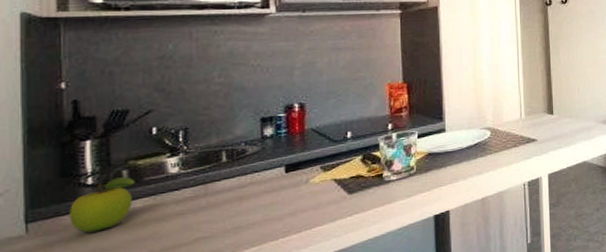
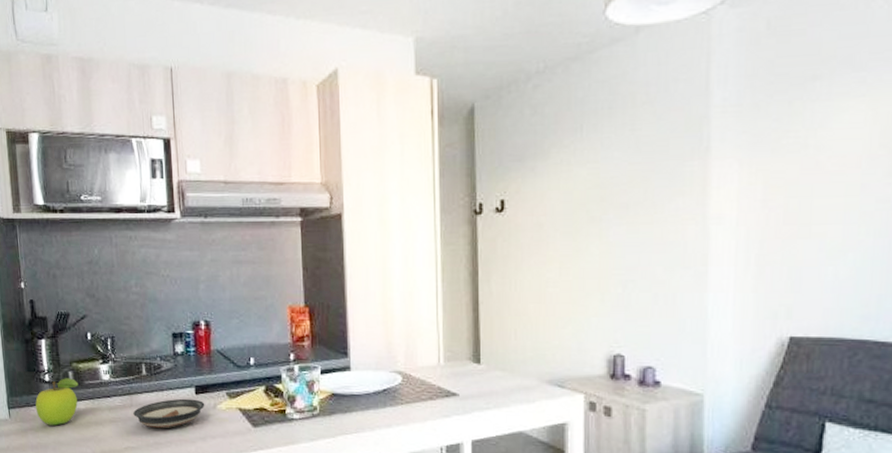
saucer: none [208,177,296,214] -> present [133,398,205,429]

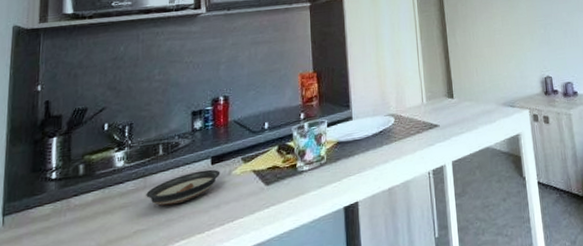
fruit: present [35,378,78,426] -> none [36,171,89,225]

